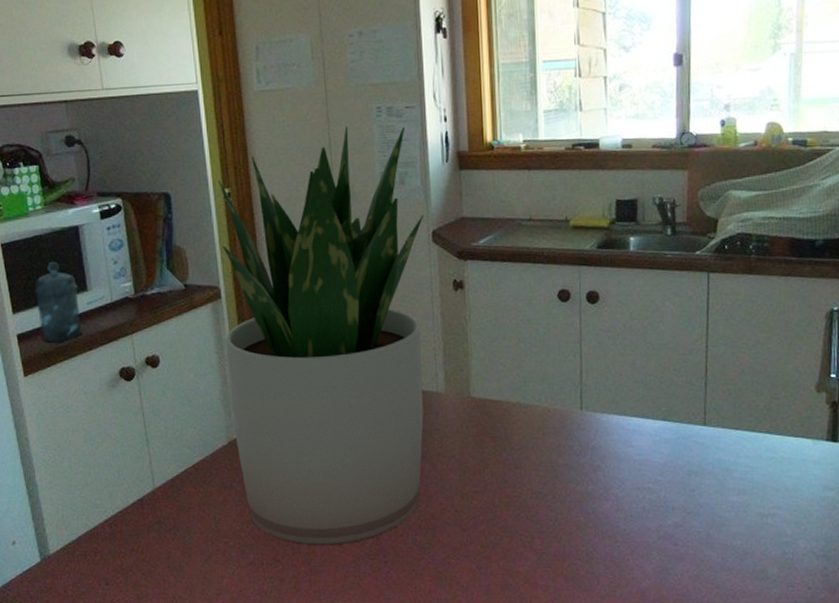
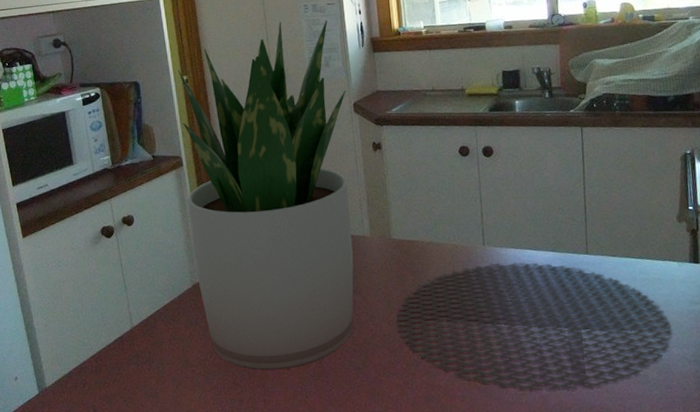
canister: present [34,261,82,343] -> none [30,141,70,209]
place mat: none [471,431,800,584] -> present [396,262,672,391]

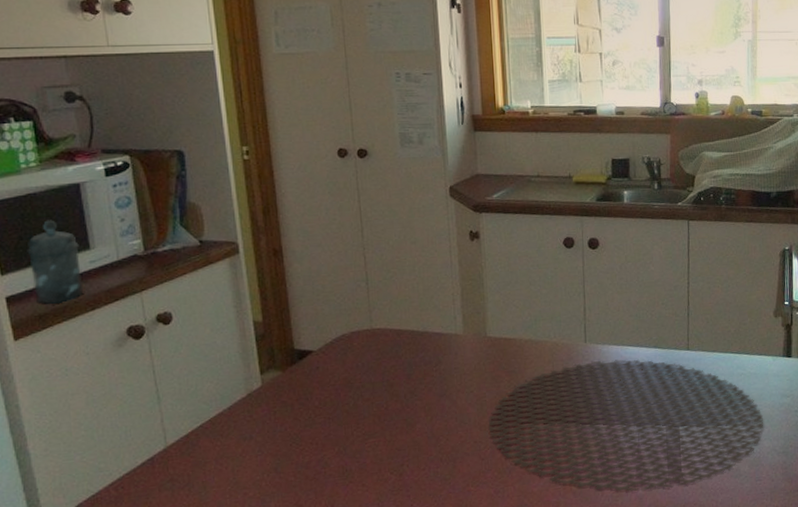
canister: none [30,141,70,209] -> present [27,220,84,304]
planter: present [178,19,354,371] -> none [236,89,444,488]

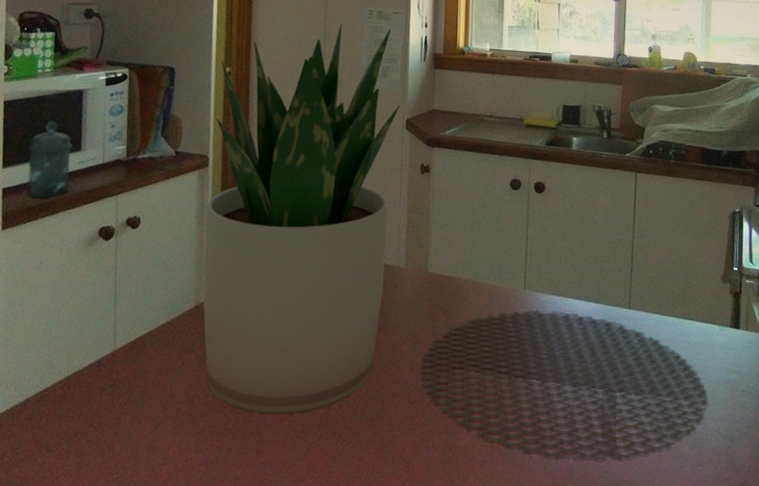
planter: none [236,89,444,488] -> present [202,23,400,415]

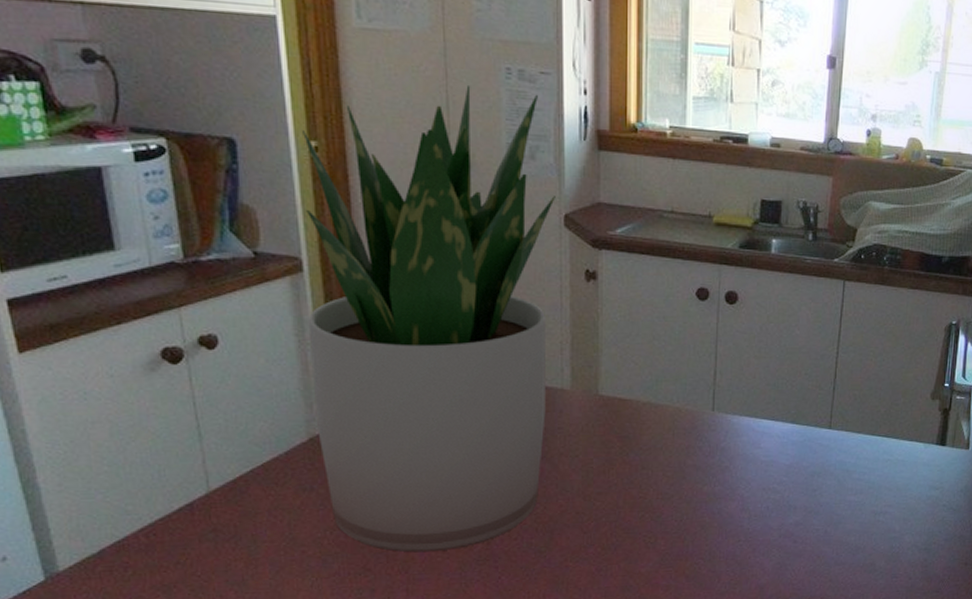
canister: present [27,121,73,199] -> none [33,209,107,313]
place mat: present [421,310,708,461] -> none [595,433,907,580]

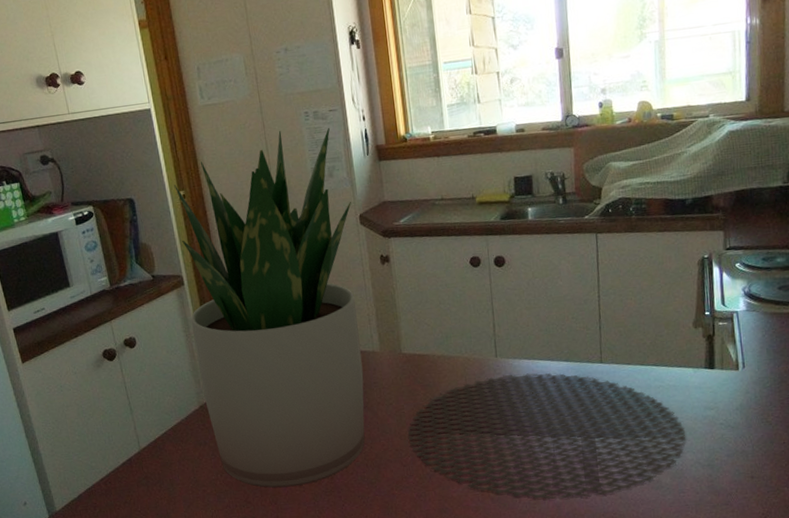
place mat: none [595,433,907,580] -> present [408,372,686,500]

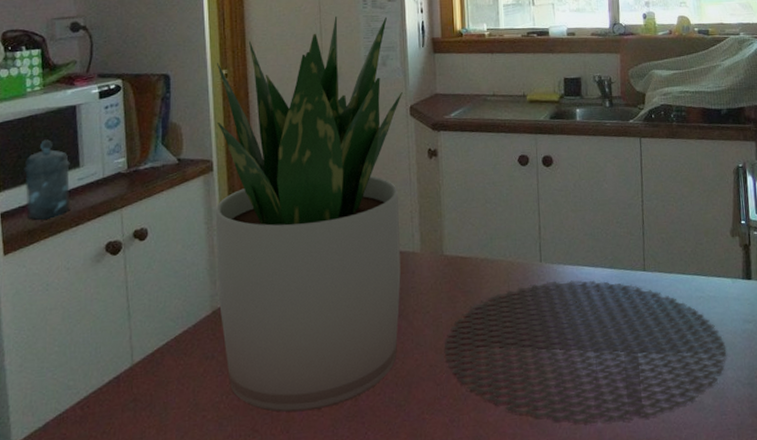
canister: none [24,264,69,333] -> present [24,139,70,220]

